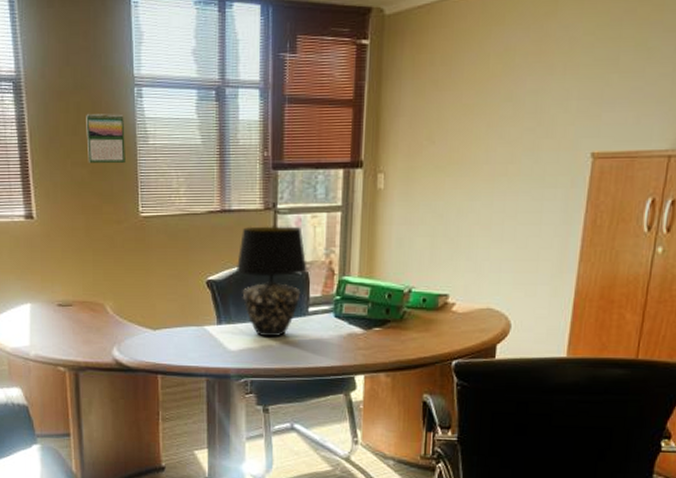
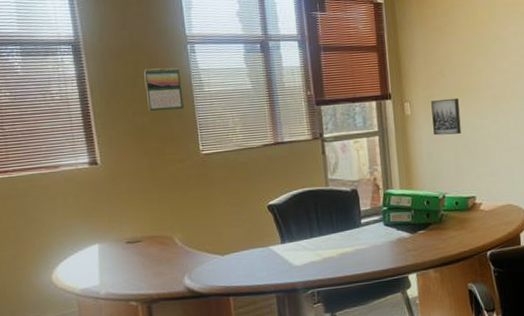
table lamp: present [235,226,307,338] -> none [292,151,356,250]
wall art: none [407,171,446,217] -> present [431,98,462,136]

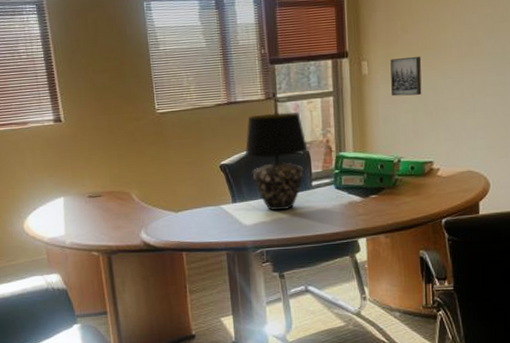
calendar: present [144,67,184,111] -> none [103,26,140,70]
table lamp: none [292,151,356,250] -> present [244,112,308,211]

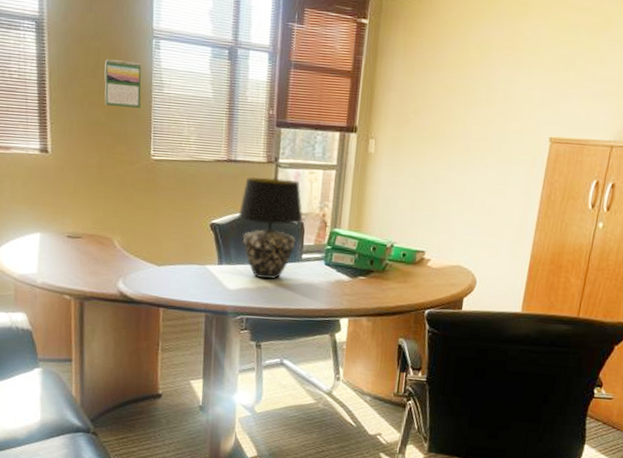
calendar: none [103,26,140,70] -> present [104,59,142,109]
wall art: present [390,56,422,97] -> none [393,142,428,182]

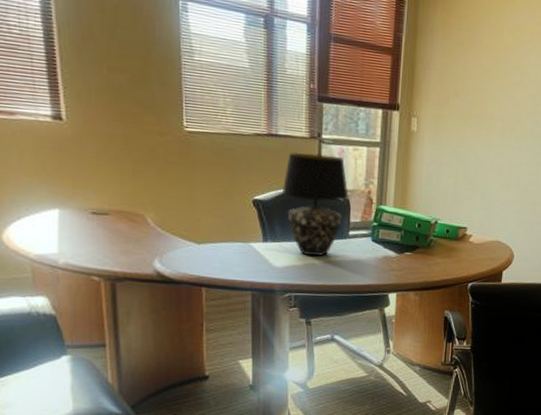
calendar: present [104,59,142,109] -> none [125,19,169,76]

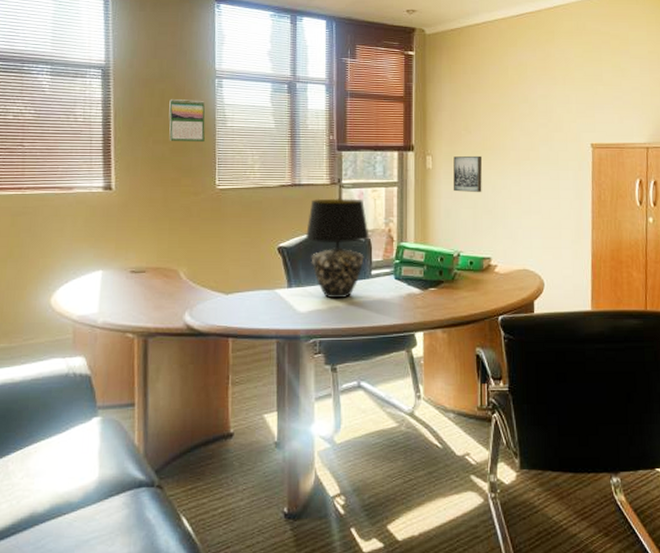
calendar: none [125,19,169,76] -> present [169,99,206,143]
wall art: none [436,121,468,161] -> present [453,155,482,192]

